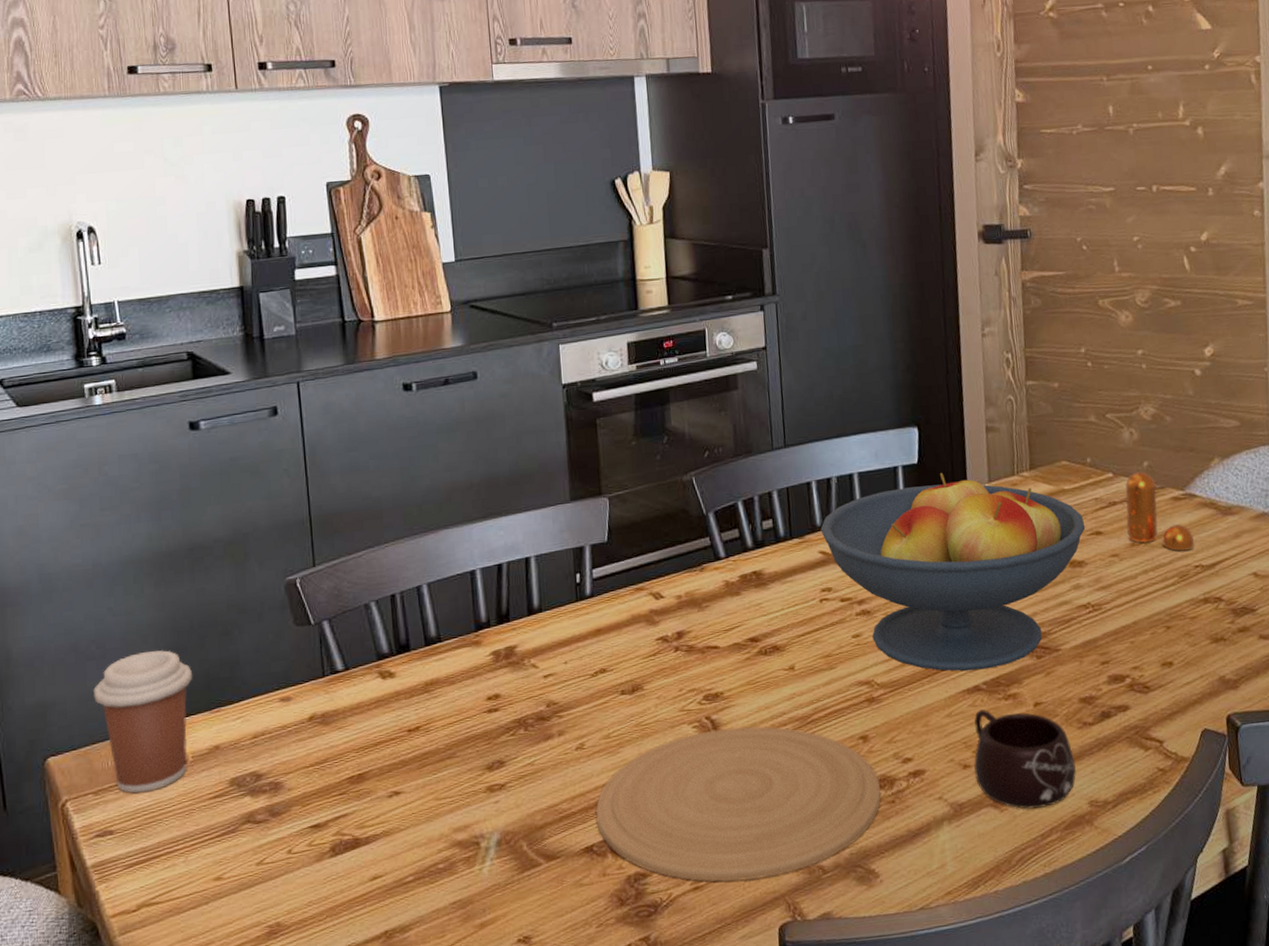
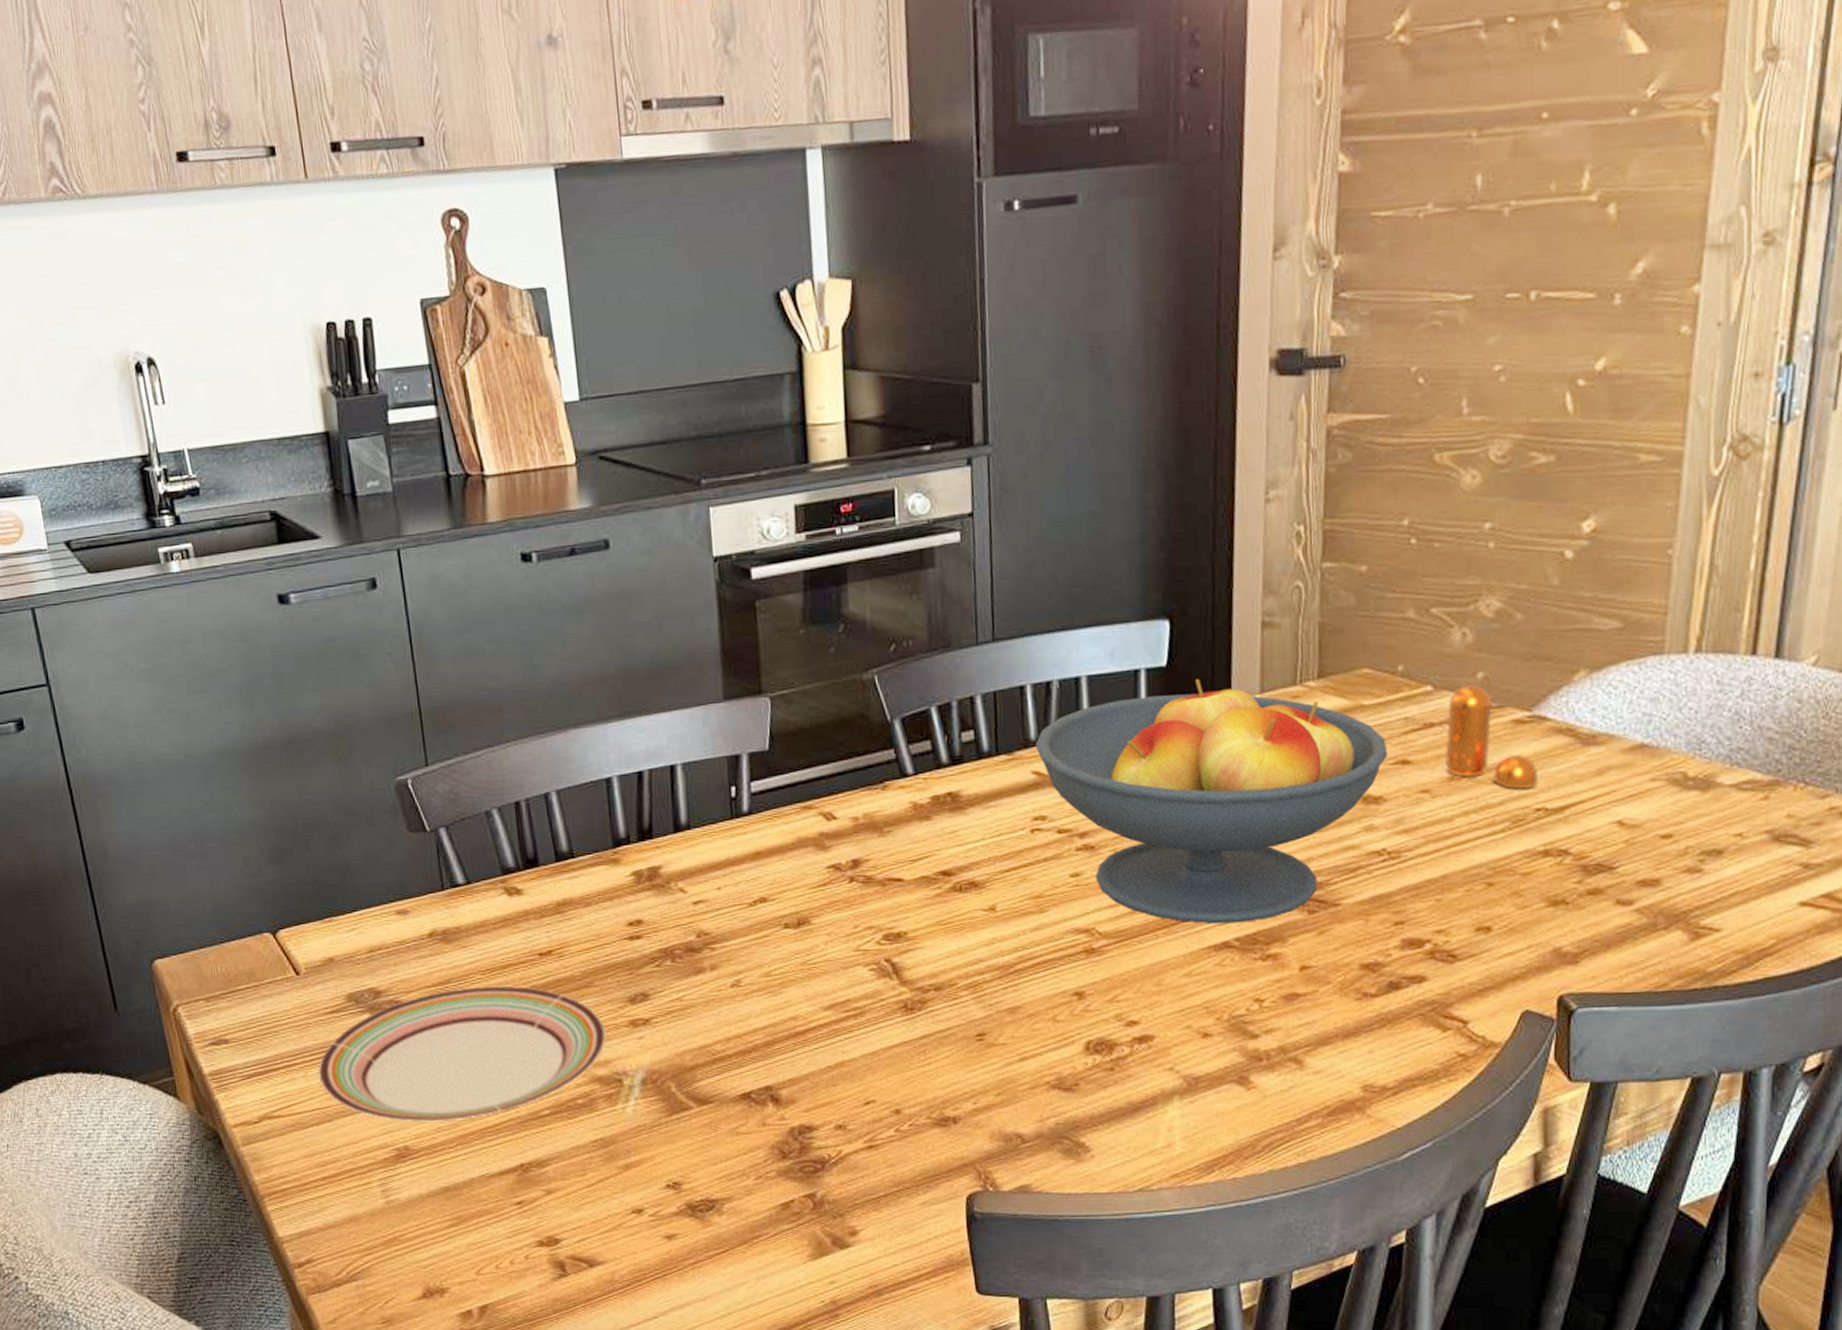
coffee cup: present [93,650,193,794] -> none [196,852,301,1003]
plate: none [198,761,466,899] -> present [318,985,606,1123]
plate: present [596,726,882,882] -> none [754,973,1098,1144]
mug: present [974,709,1076,809] -> none [1217,969,1348,1089]

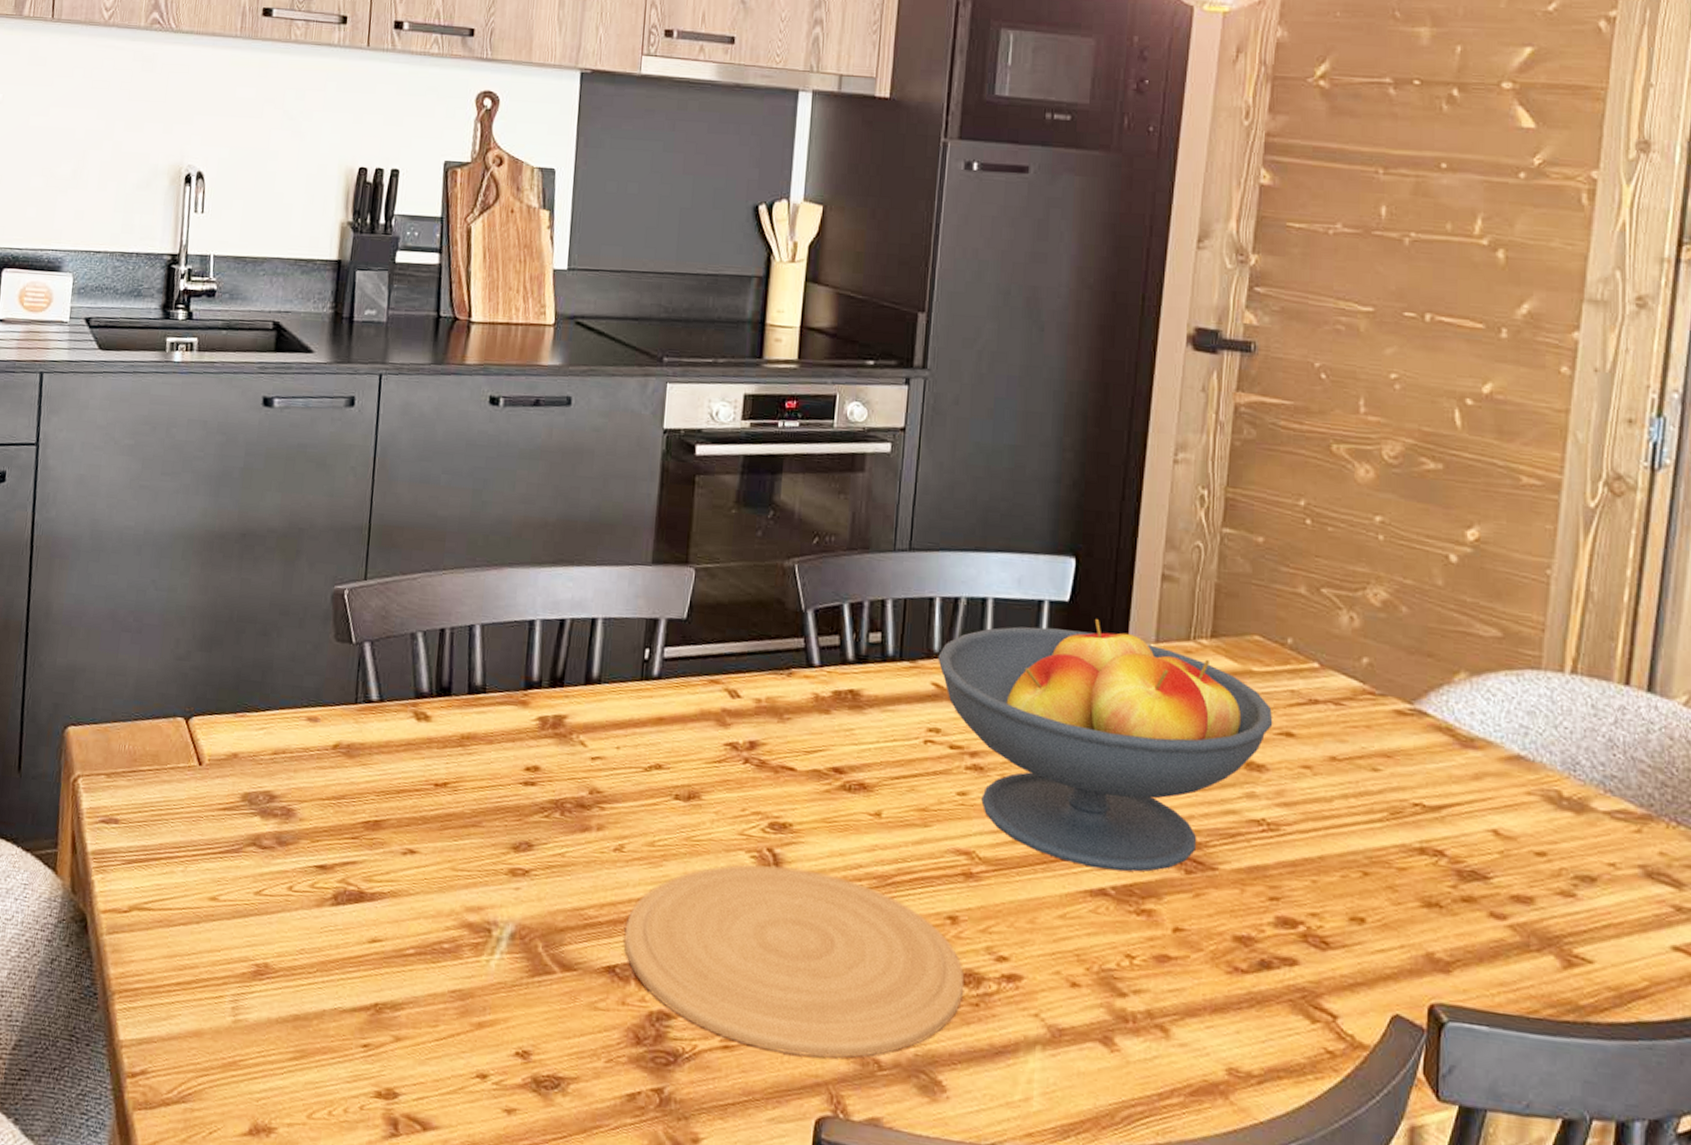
plate: present [318,985,606,1123] -> none [197,805,485,945]
plate: none [754,973,1098,1144] -> present [624,865,965,1058]
pepper shaker: present [1445,684,1538,790] -> none [1328,667,1416,782]

